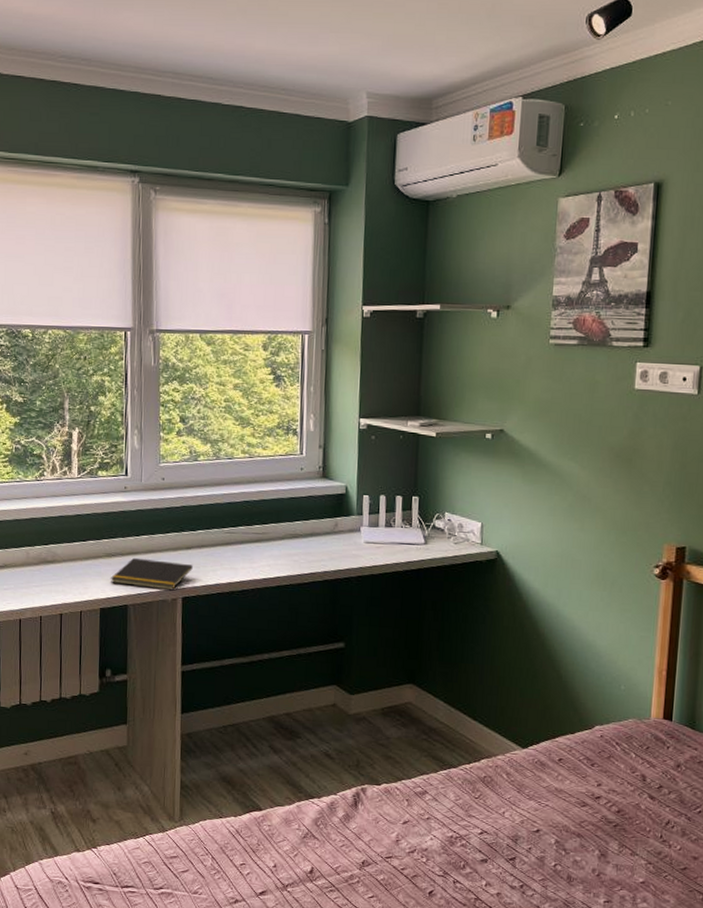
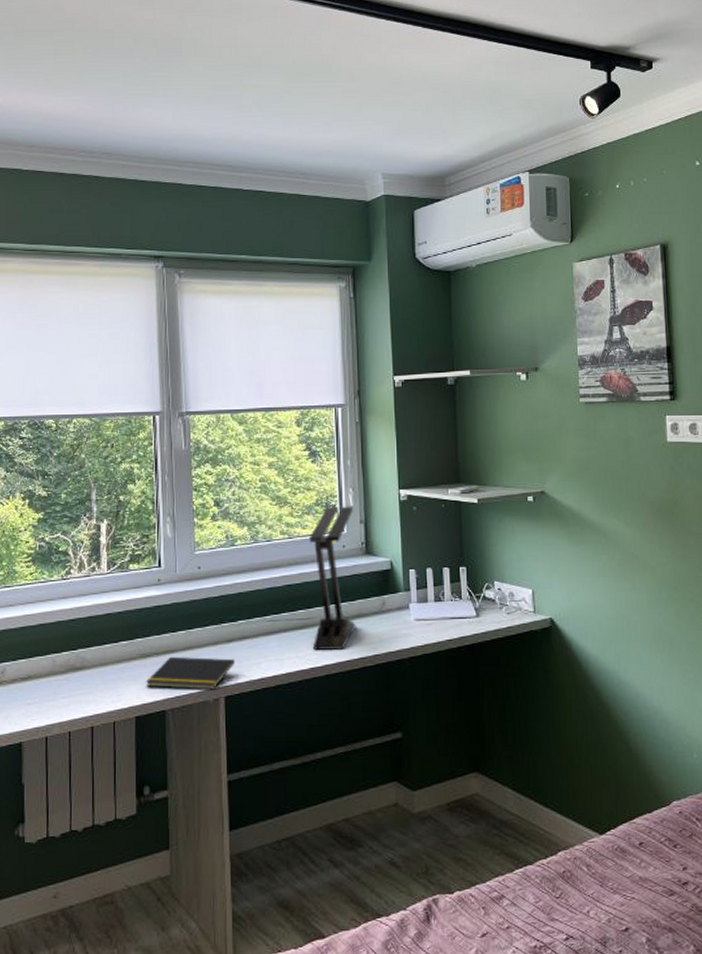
desk lamp: none [266,430,313,564] -> present [309,506,356,650]

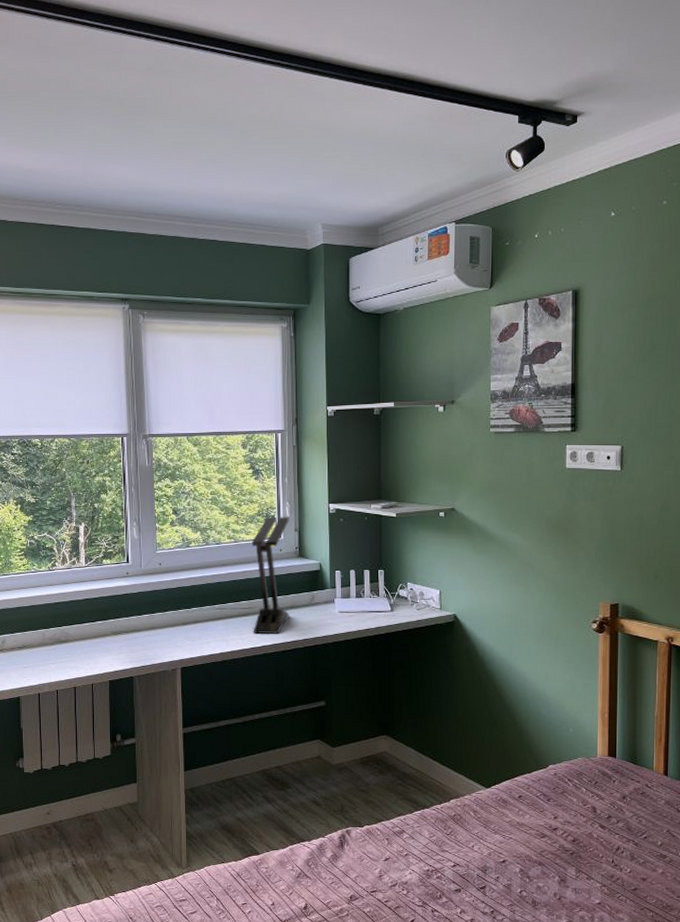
notepad: present [145,656,235,690] -> none [117,634,189,662]

